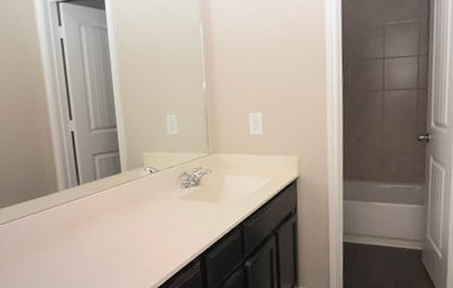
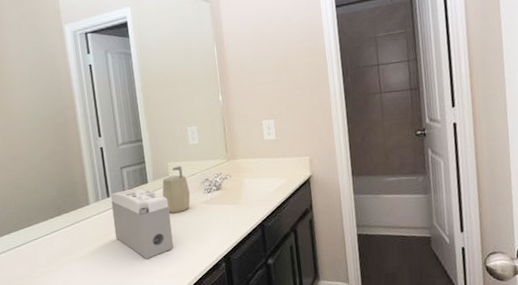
battery: none [81,177,146,253] -> present [110,187,174,260]
soap dispenser: none [136,157,167,207] -> present [162,166,191,214]

